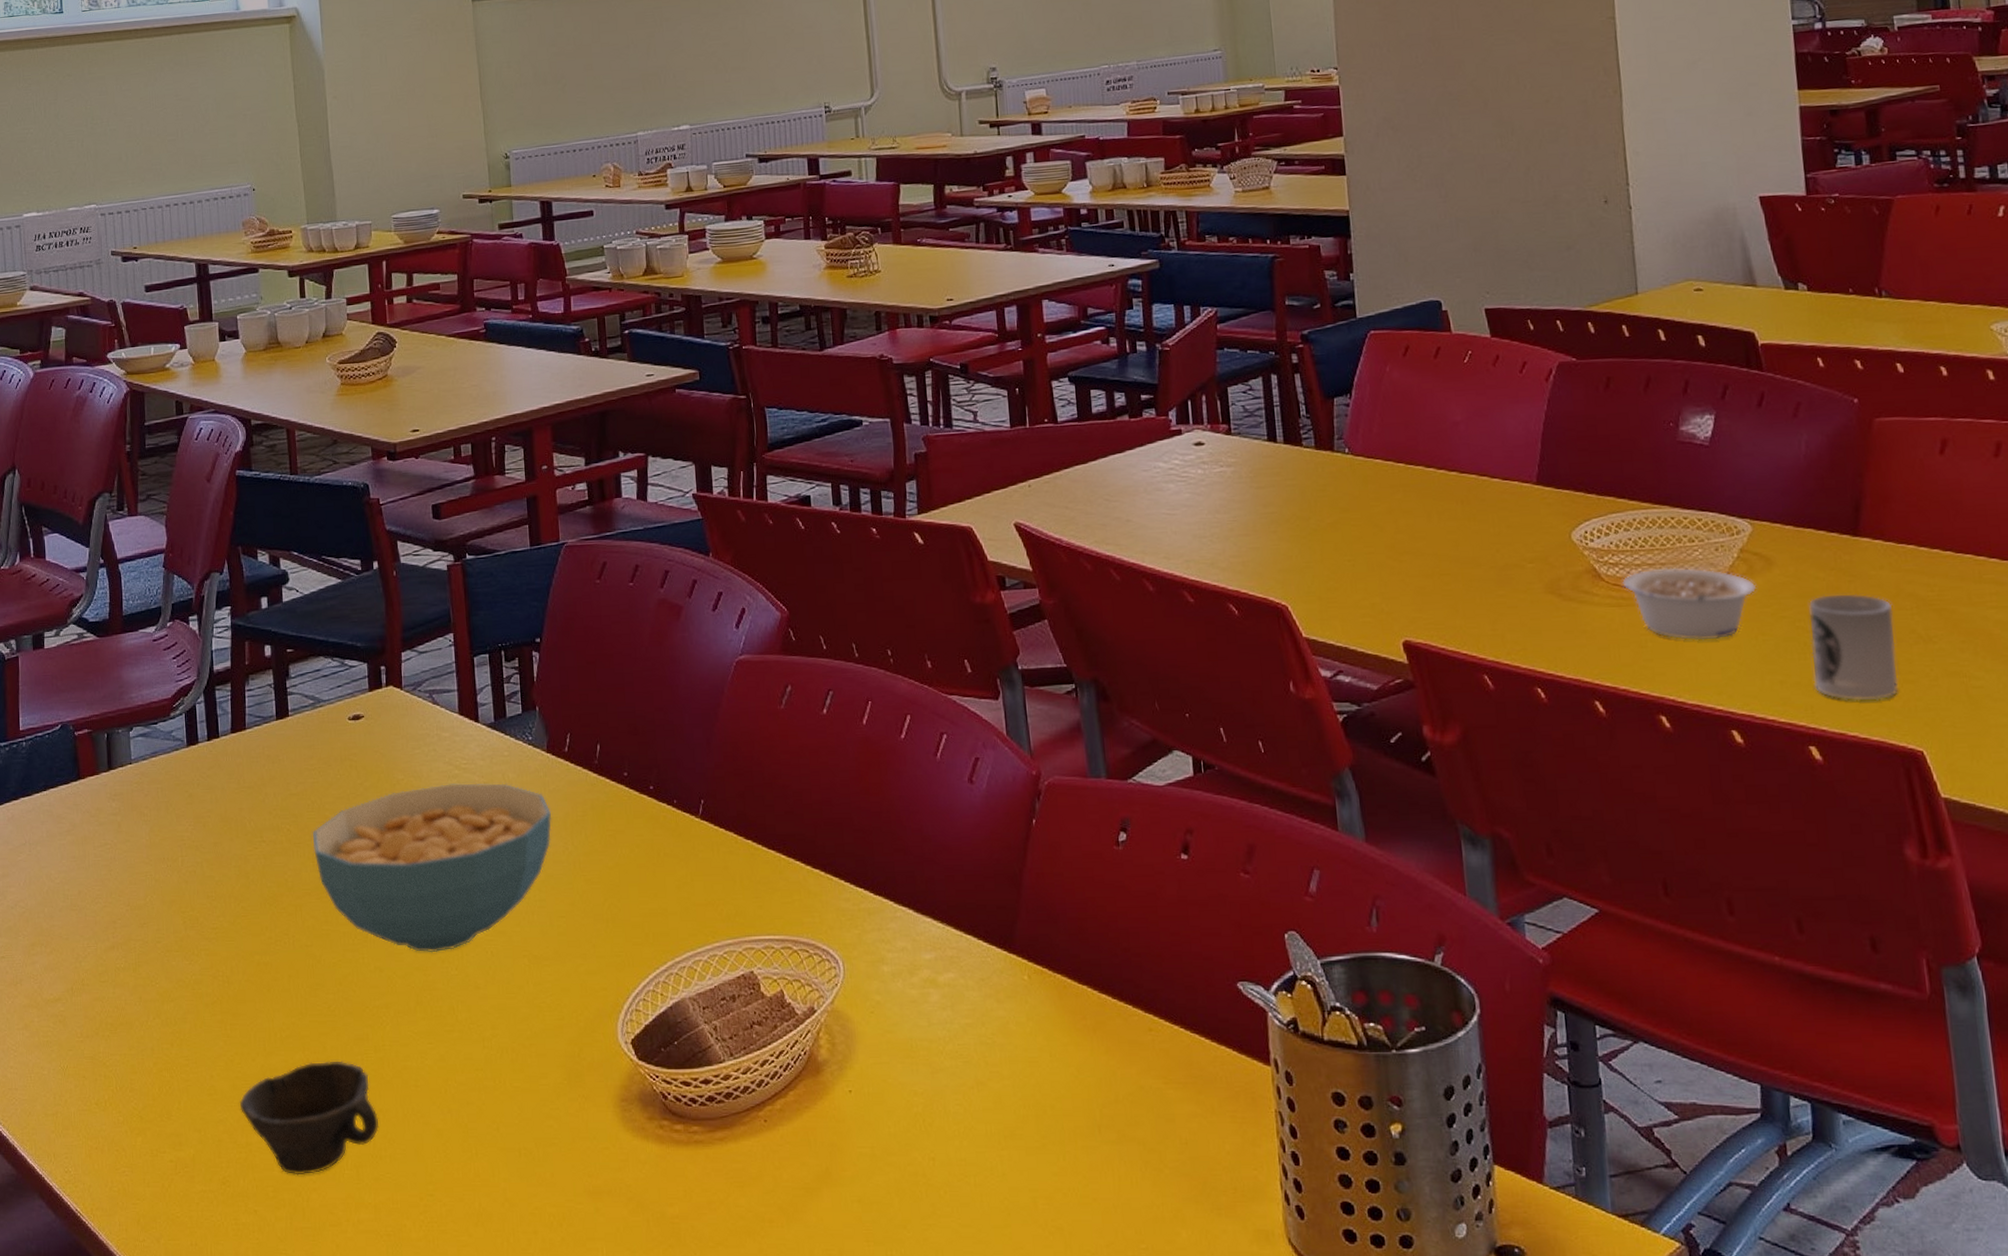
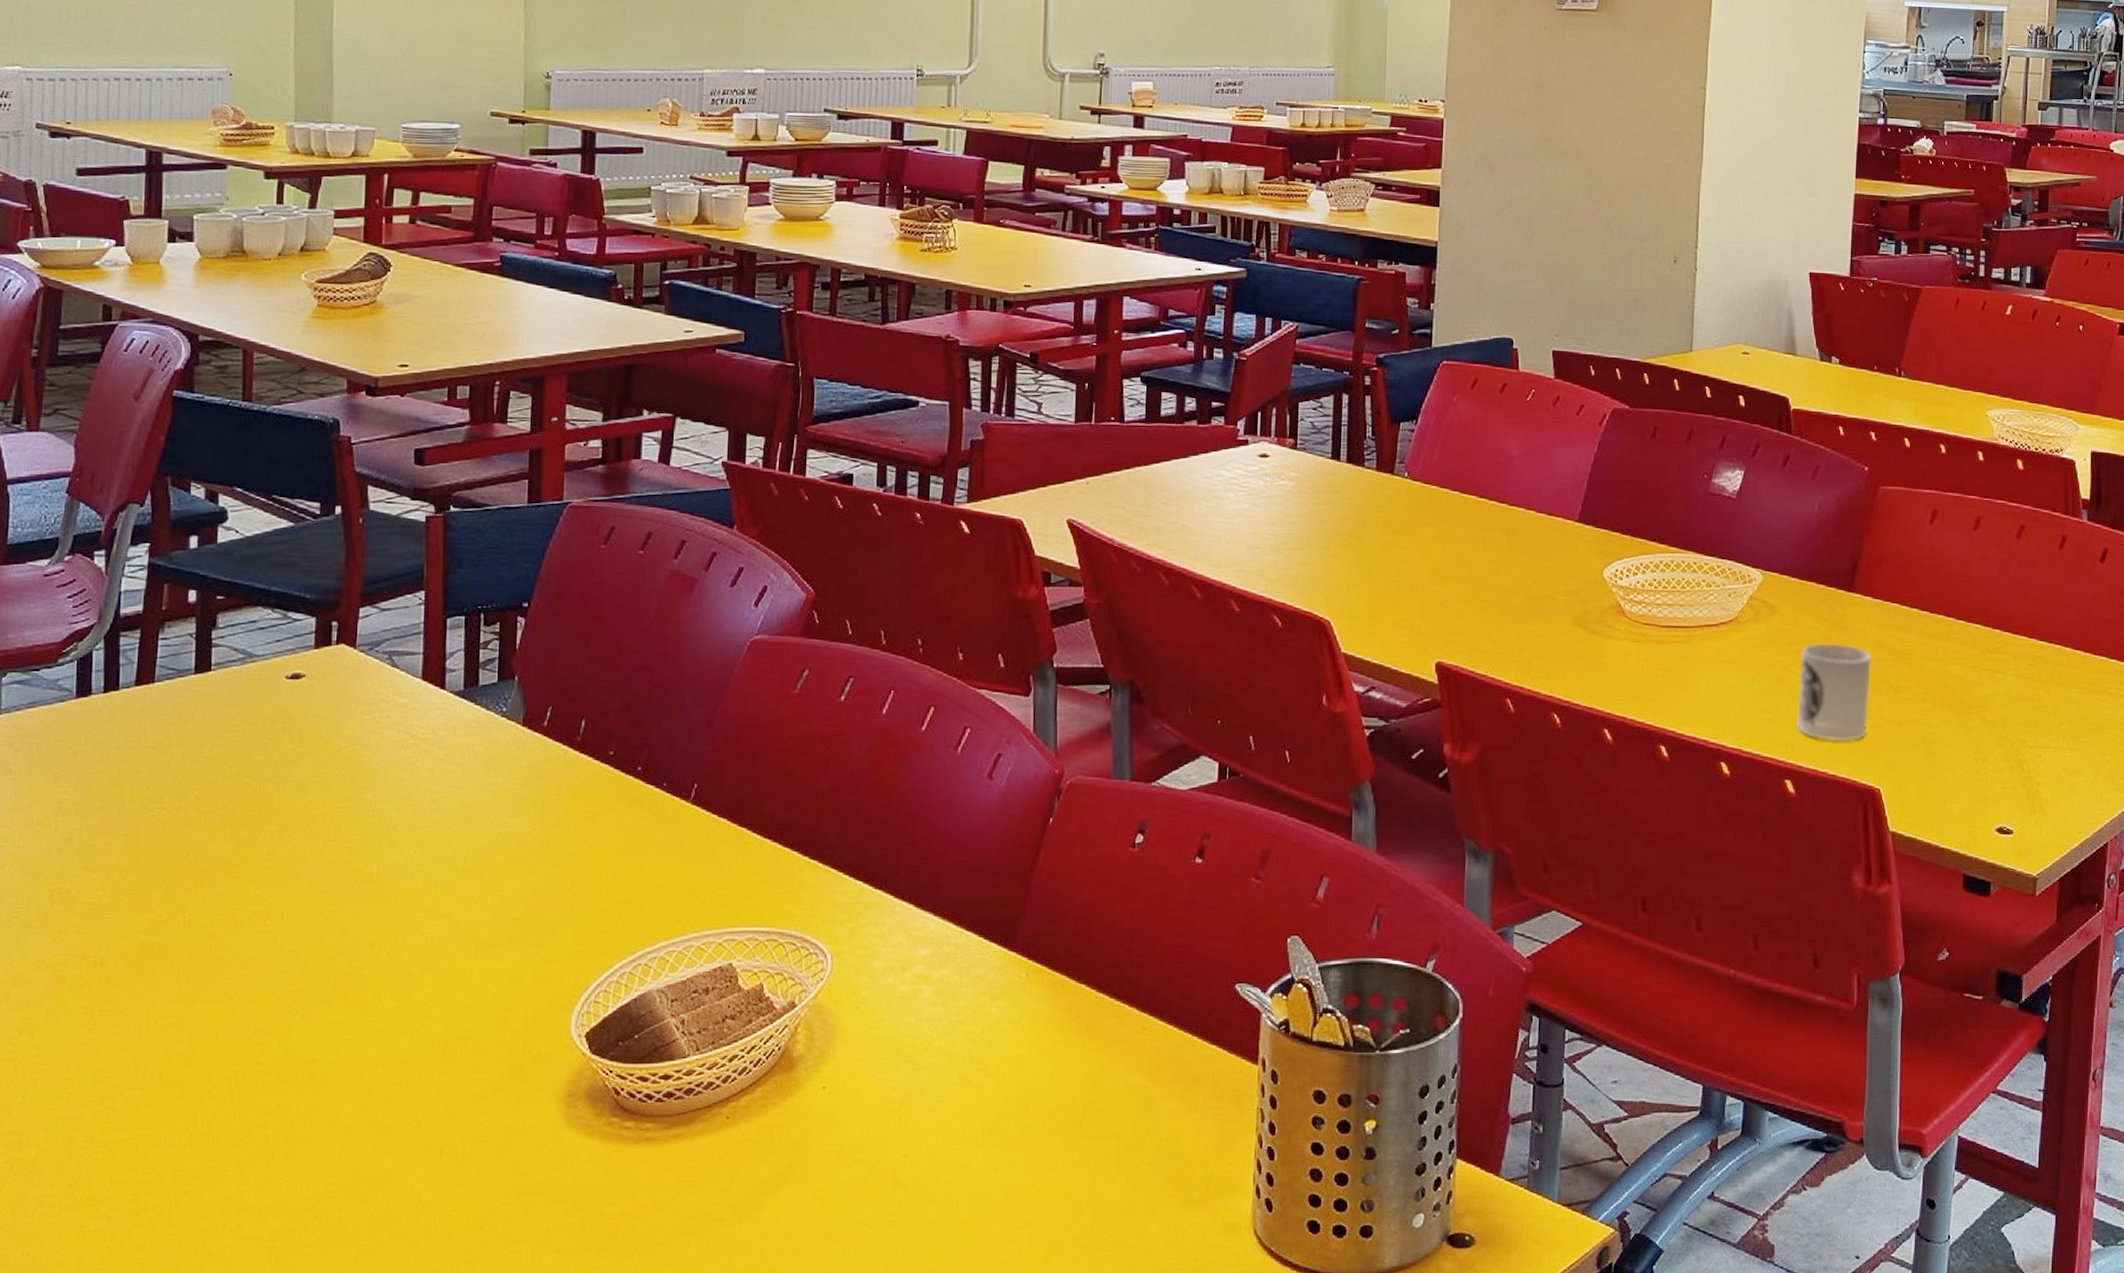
cup: present [239,1061,380,1175] -> none [101,1052,275,1177]
cereal bowl: present [312,783,552,953] -> none [226,754,521,937]
legume: present [1622,568,1757,641] -> none [1643,609,1760,678]

